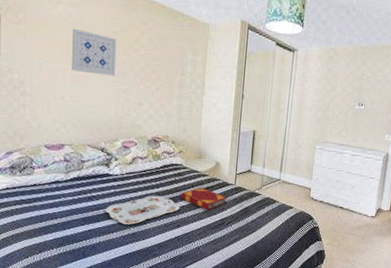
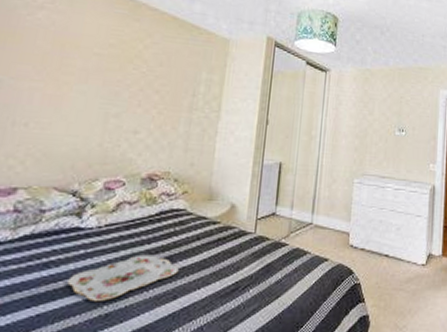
wall art: present [72,28,117,76] -> none [45,38,113,97]
hardback book: present [181,187,227,211] -> none [180,239,245,272]

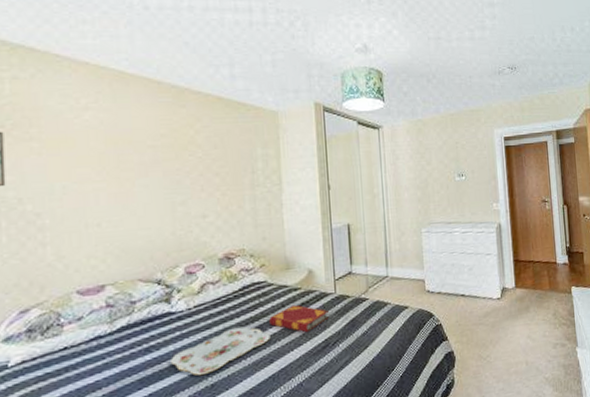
hardback book: none [180,239,245,272] -> present [269,304,329,333]

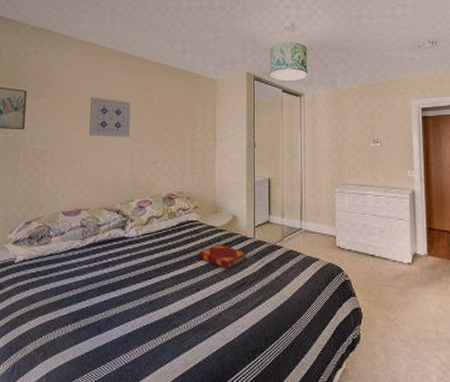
wall art: none [106,137,168,189] -> present [89,96,131,137]
serving tray: present [171,326,271,375] -> none [122,256,198,291]

